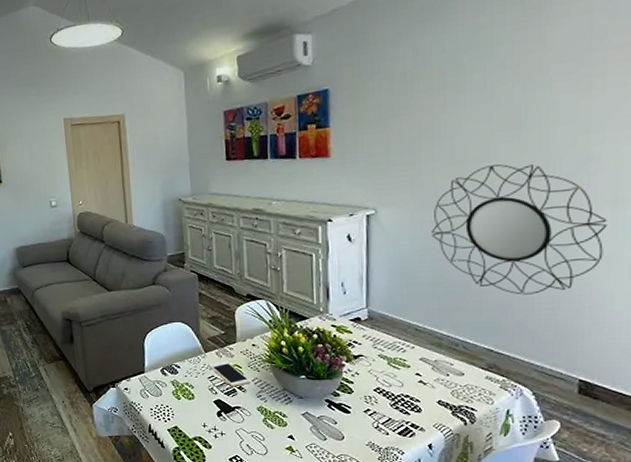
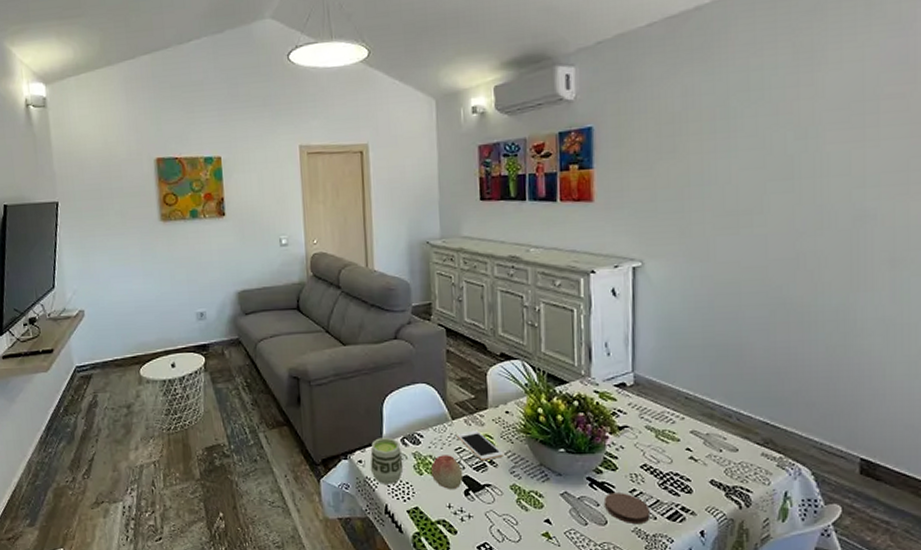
cup: none [134,368,164,408] -> present [370,438,404,484]
fruit: none [187,382,216,412] -> present [430,455,464,490]
coaster: none [341,412,383,439] -> present [603,493,650,525]
home mirror: present [431,164,607,295] -> none [702,217,885,362]

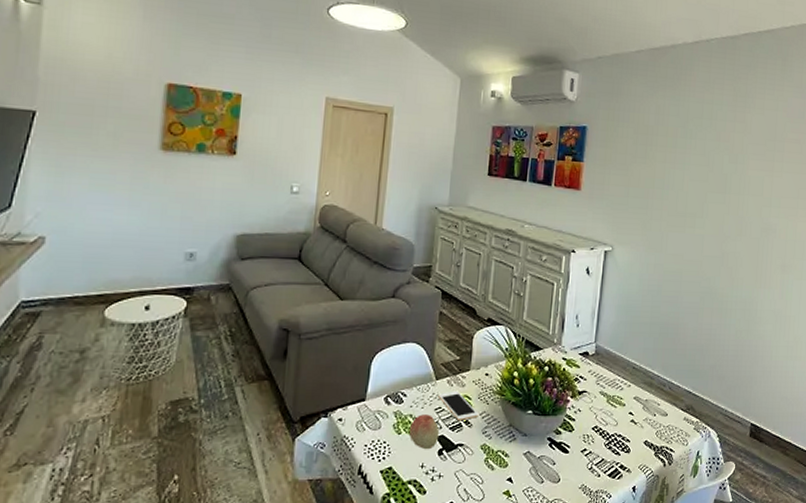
cup: present [370,438,404,484] -> none [349,396,384,444]
coaster: present [603,493,650,525] -> none [559,452,596,482]

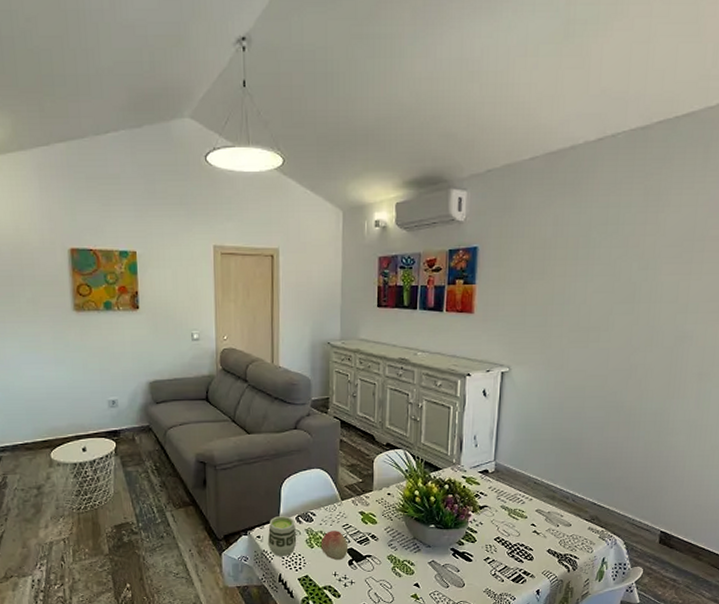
cup: none [349,396,384,444] -> present [267,516,297,556]
cell phone: present [438,390,478,421] -> none [345,509,383,536]

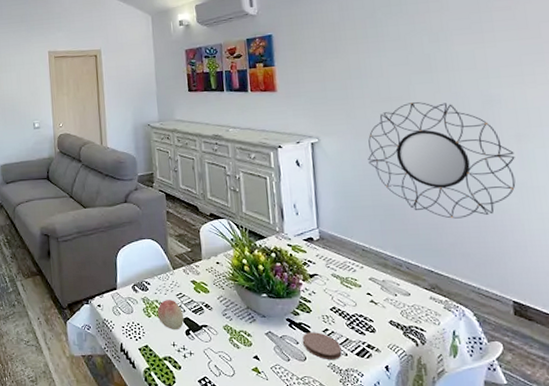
cup: present [267,516,297,556] -> none [107,285,135,325]
coaster: none [463,560,499,586] -> present [302,332,342,360]
home mirror: none [555,334,693,454] -> present [368,102,516,219]

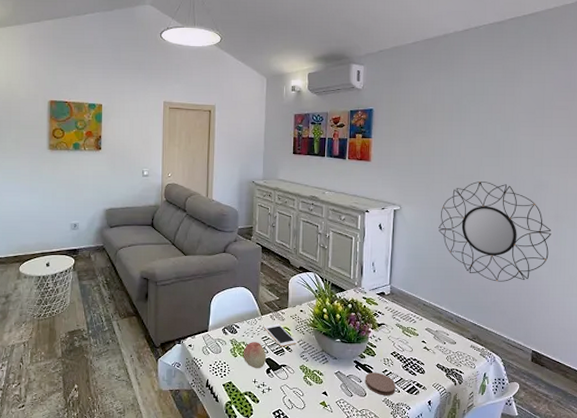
cell phone: none [177,278,216,305] -> present [264,323,297,347]

